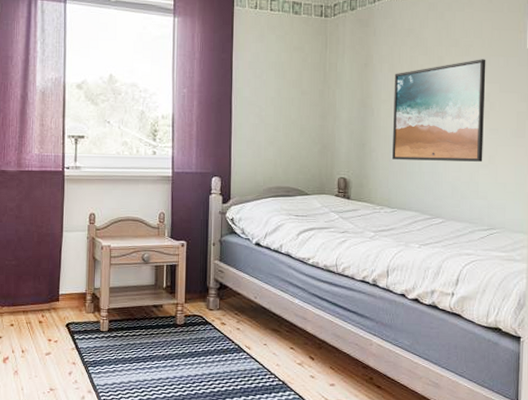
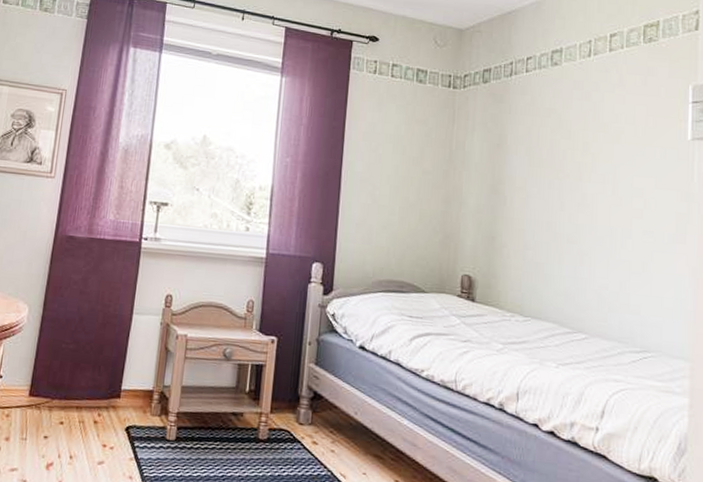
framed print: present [392,59,486,162] -> none [527,148,640,269]

